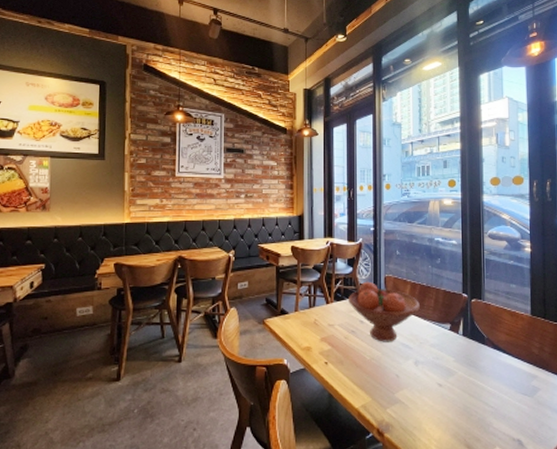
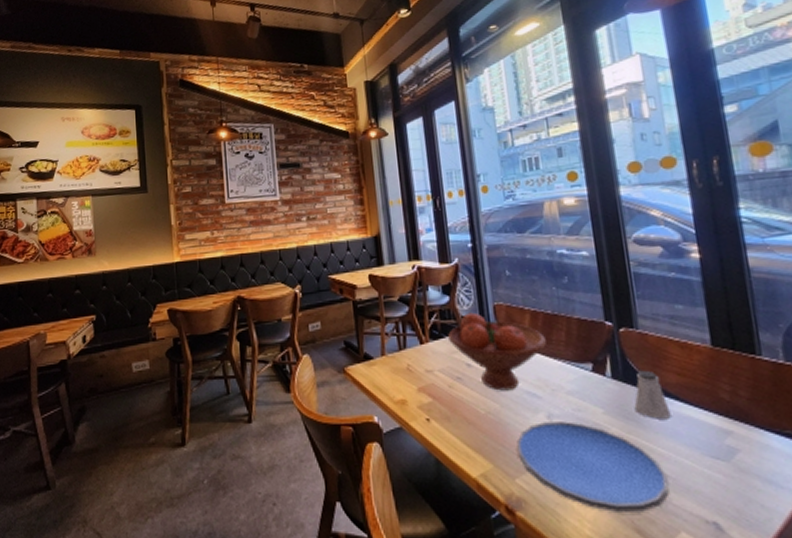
plate: none [391,367,492,434] -> present [516,421,670,514]
saltshaker: none [475,330,499,366] -> present [634,370,671,419]

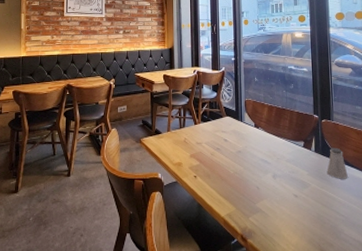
fruit bowl: present [448,312,546,391] -> none [214,104,276,158]
plate: present [516,421,670,514] -> none [252,180,343,240]

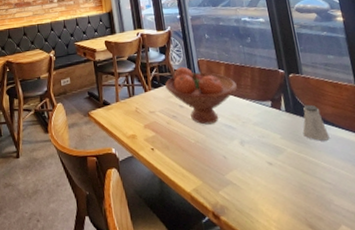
fruit bowl: none [214,104,276,158] -> present [165,66,237,125]

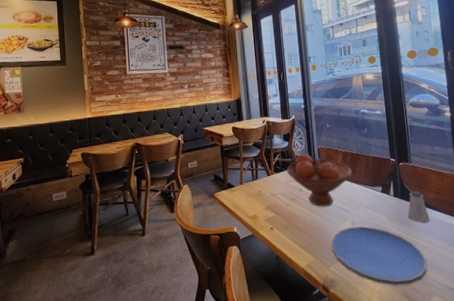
plate: none [218,145,332,214] -> present [331,226,428,287]

